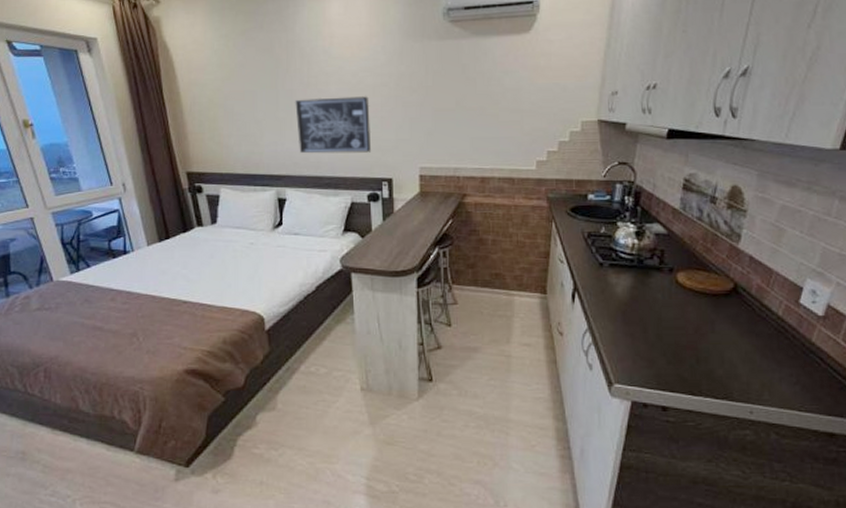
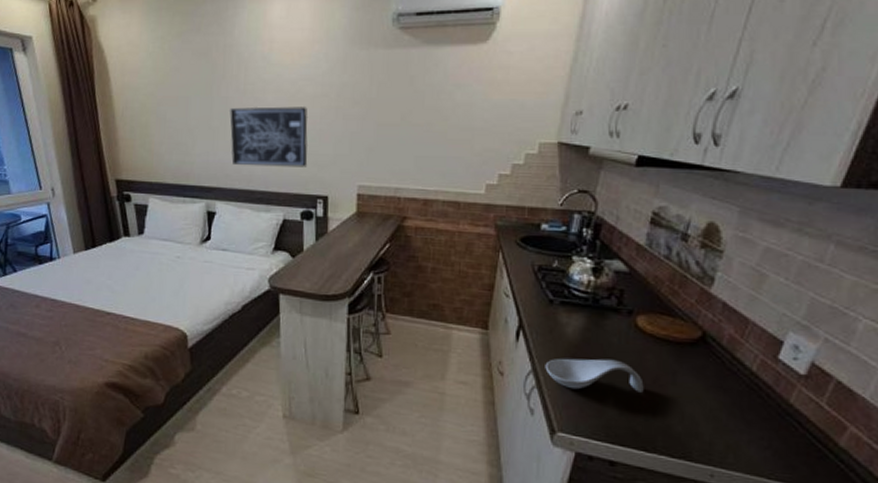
spoon rest: none [599,314,688,344] -> present [545,358,644,393]

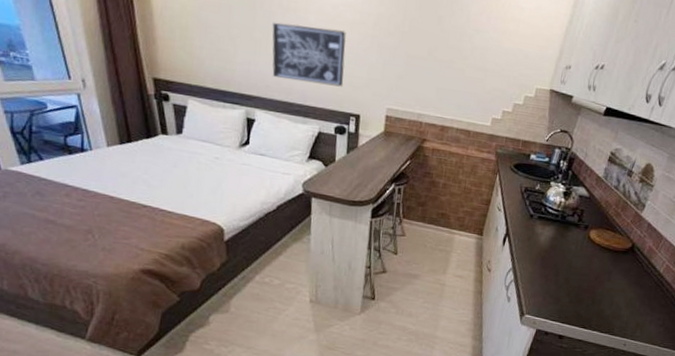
spoon rest: present [545,358,644,393] -> none [521,259,589,287]

